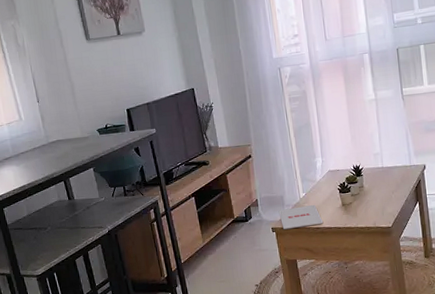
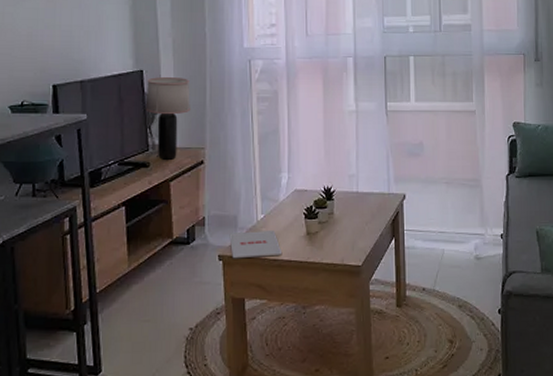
table lamp: none [198,90,236,158] -> present [145,77,191,160]

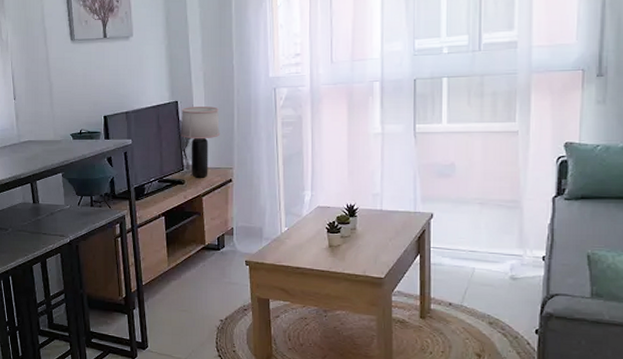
magazine: present [229,229,282,259] -> none [255,241,305,265]

